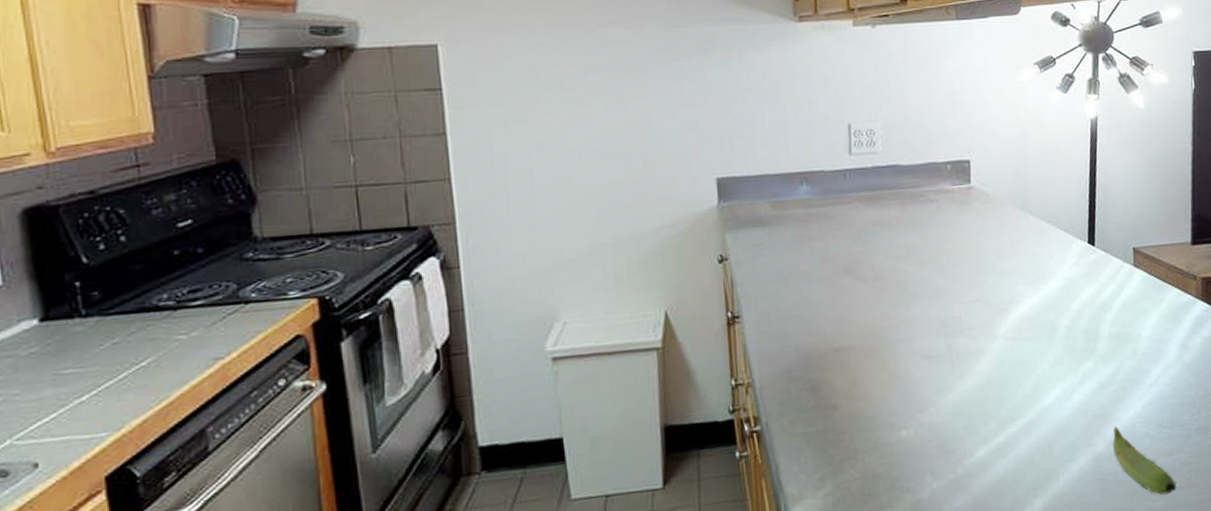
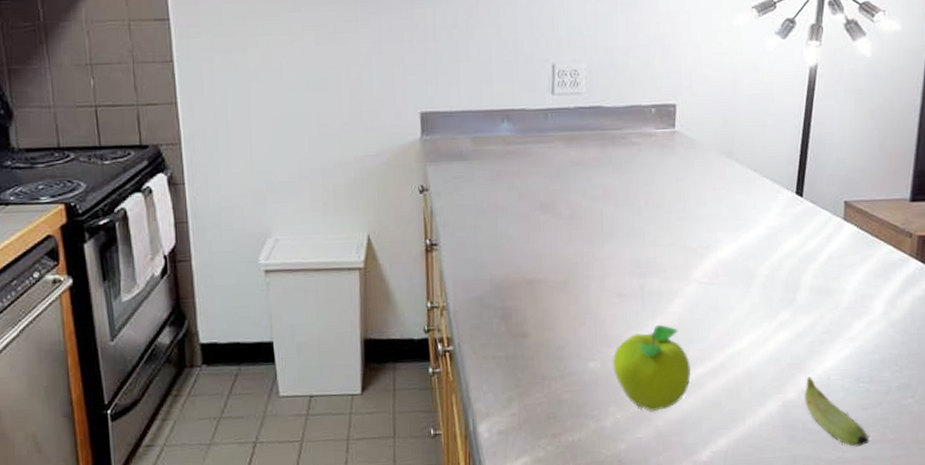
fruit: none [924,384,1004,479] -> present [612,324,692,412]

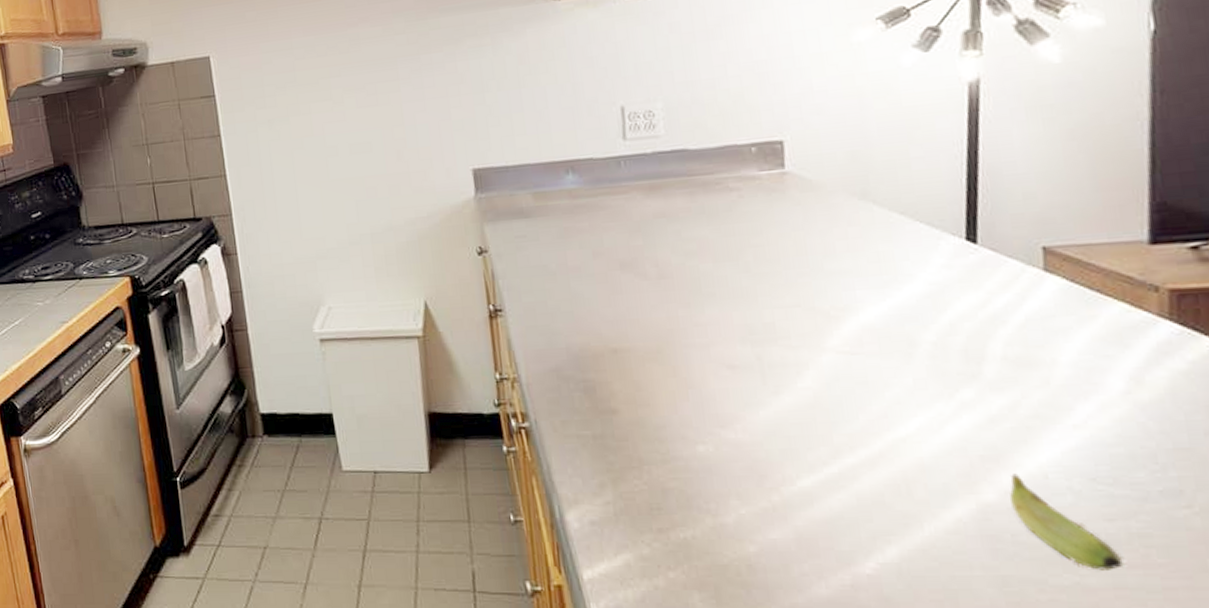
fruit: present [612,324,692,412] -> none [727,402,839,509]

